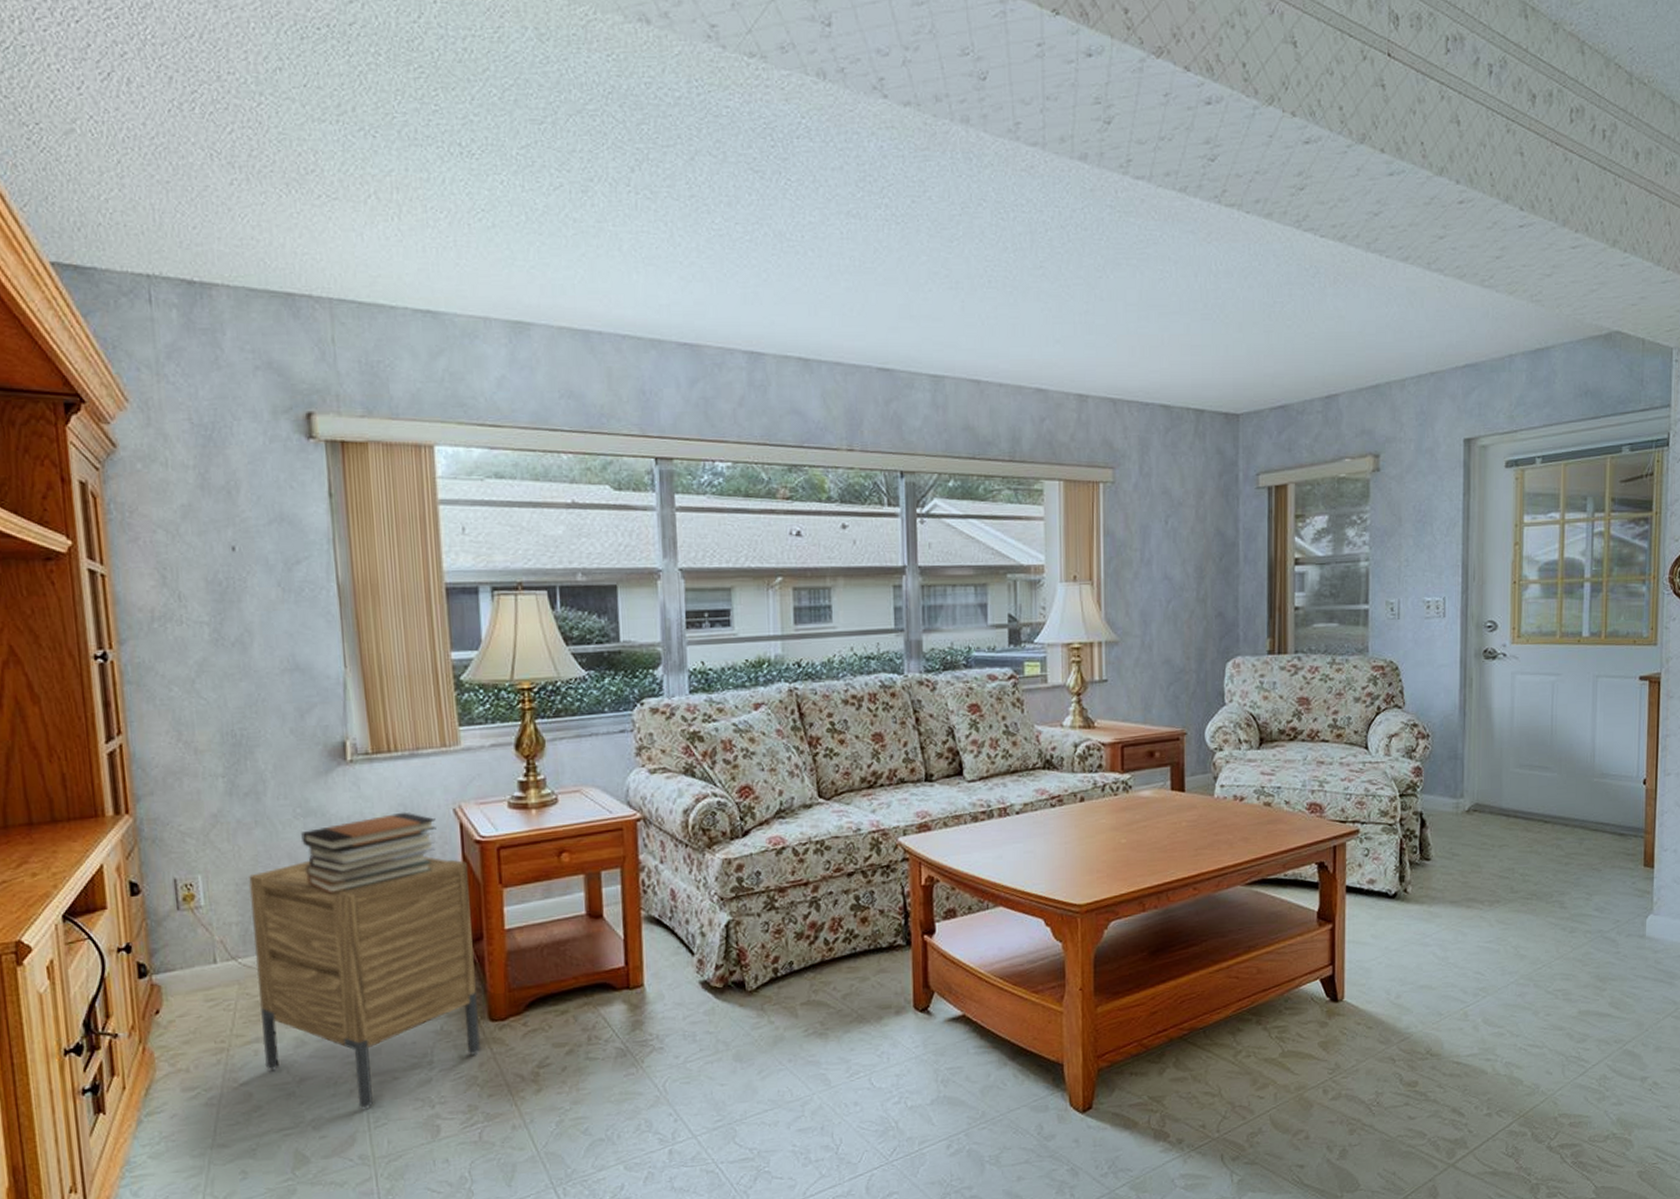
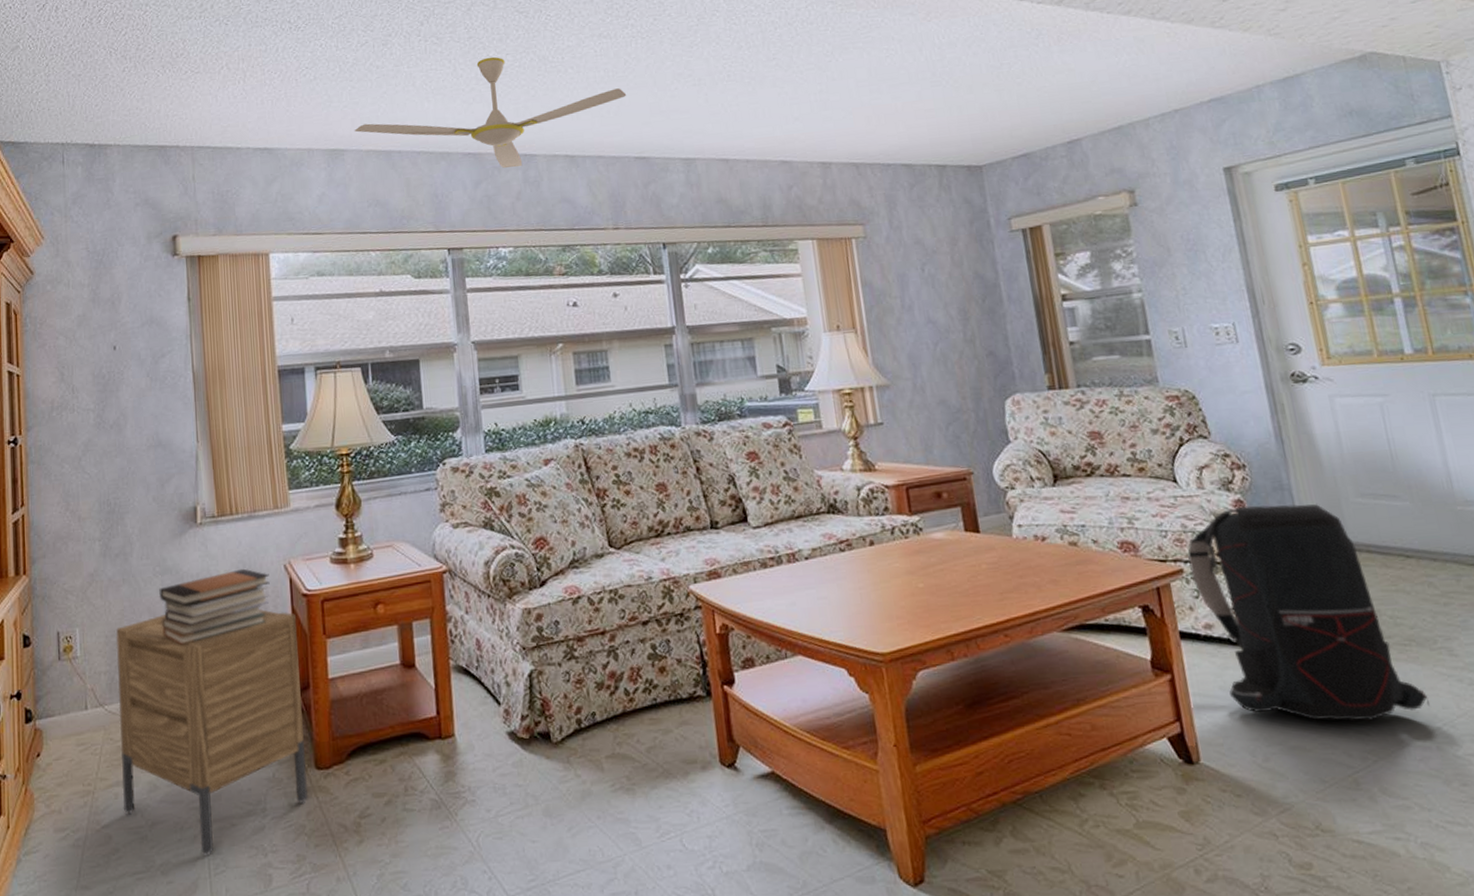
ceiling fan: none [543,224,874,367] -> present [354,56,627,169]
backpack: none [1365,773,1536,963] -> present [1187,504,1430,721]

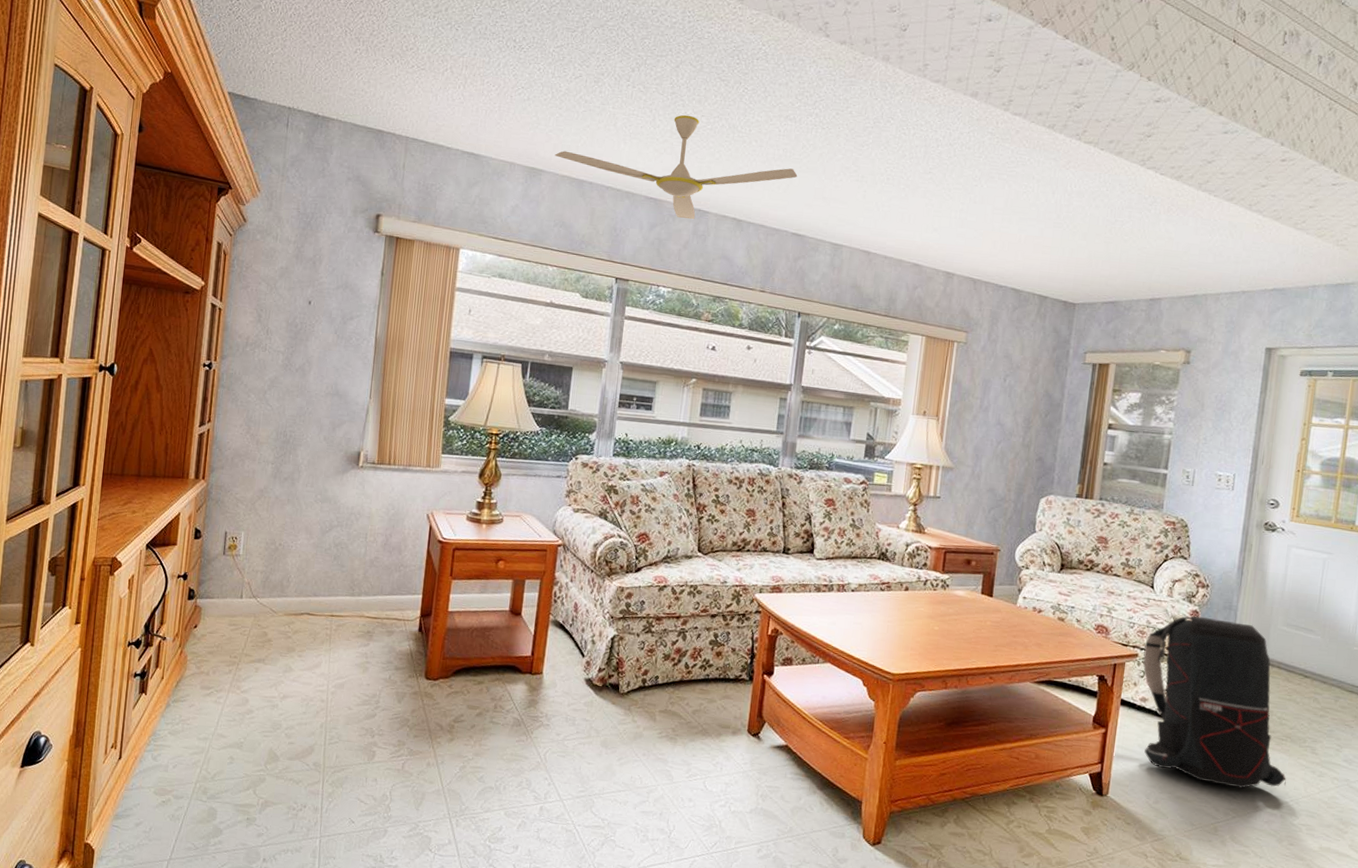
nightstand: present [115,608,309,856] -> none [261,535,430,729]
book stack: present [159,568,270,645] -> none [315,510,413,562]

